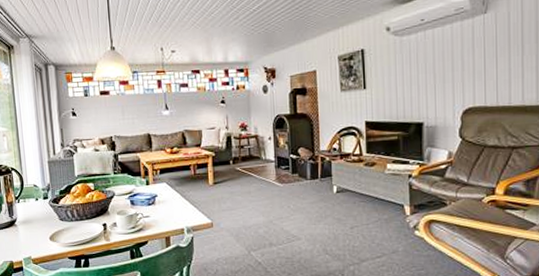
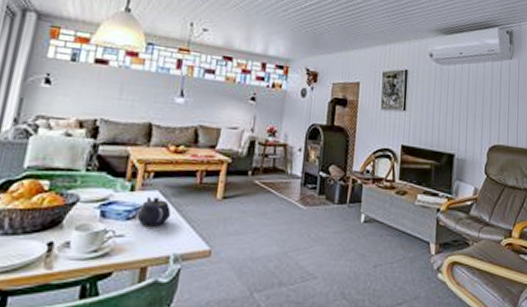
teapot: none [154,187,179,209] -> present [136,196,171,227]

